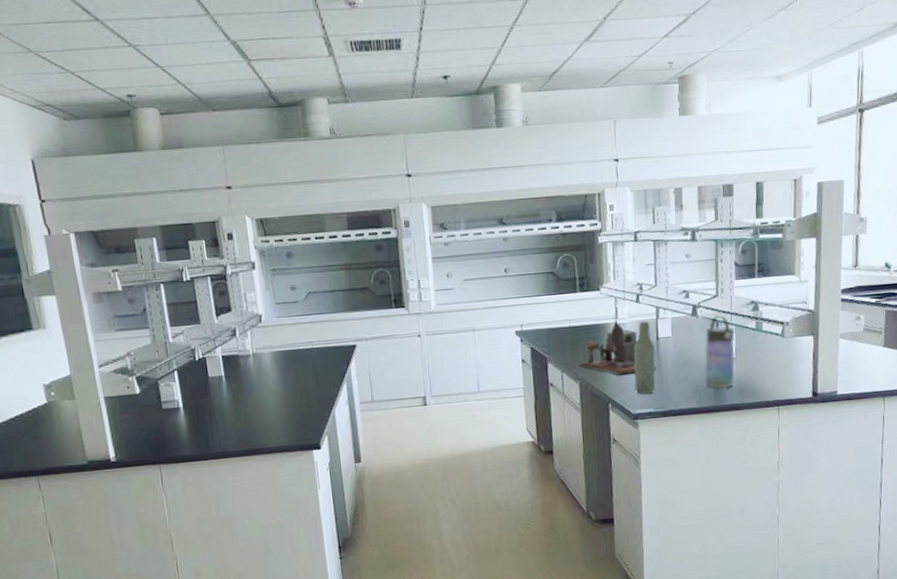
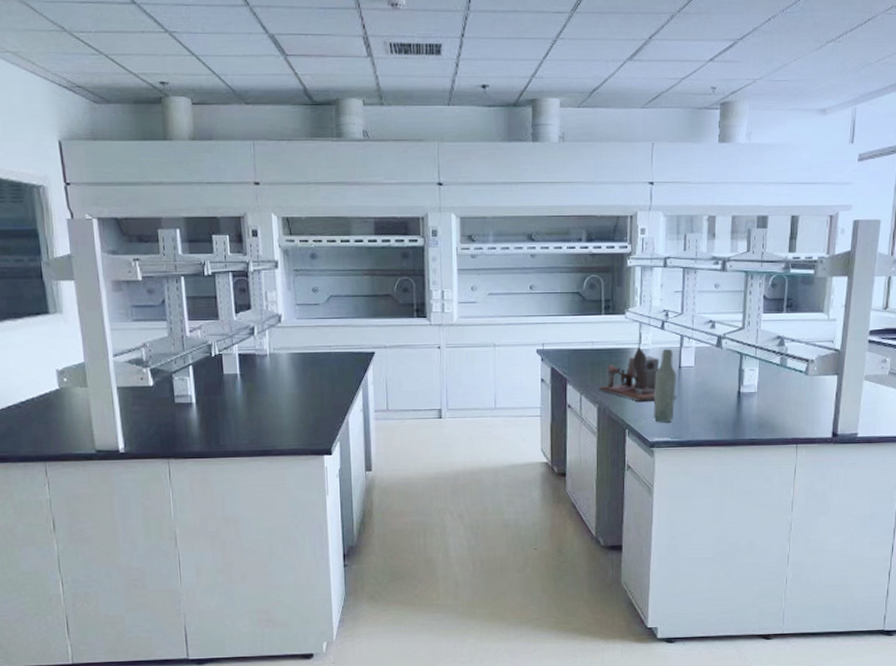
water bottle: present [704,314,735,388] -> none [725,347,759,422]

